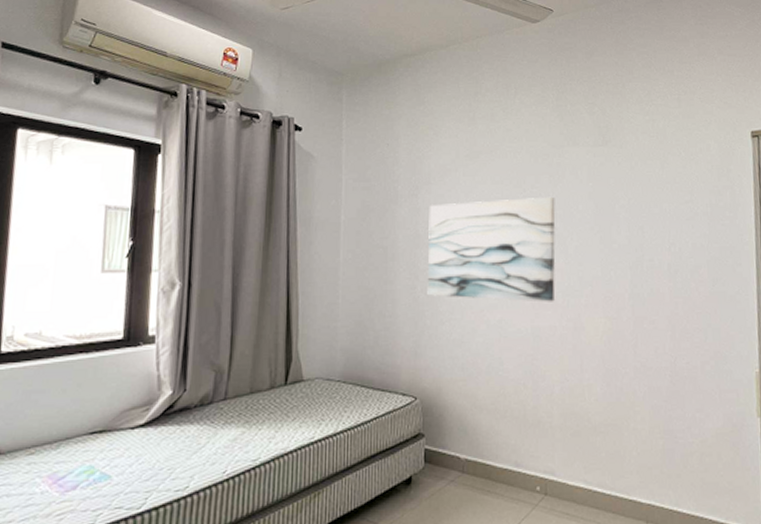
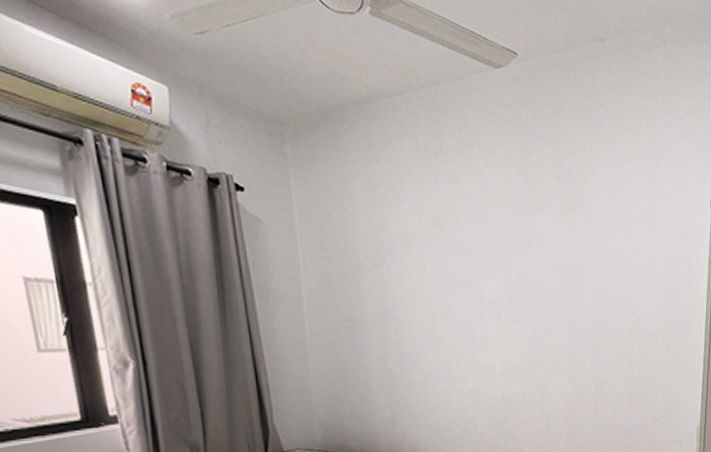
wall art: present [427,196,556,302] -> none [395,266,524,371]

